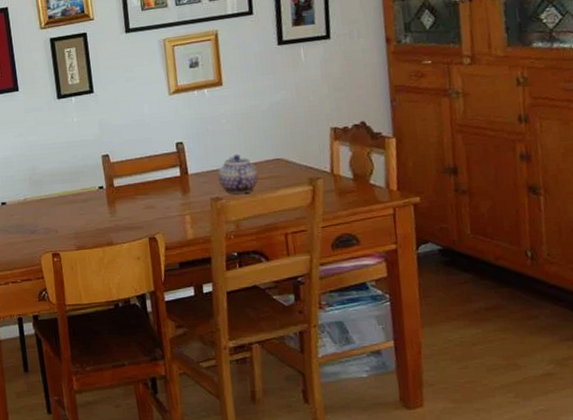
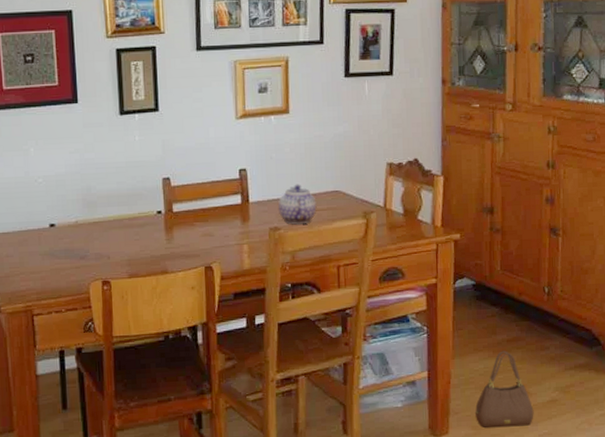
handbag: none [452,319,526,402] -> present [474,350,534,427]

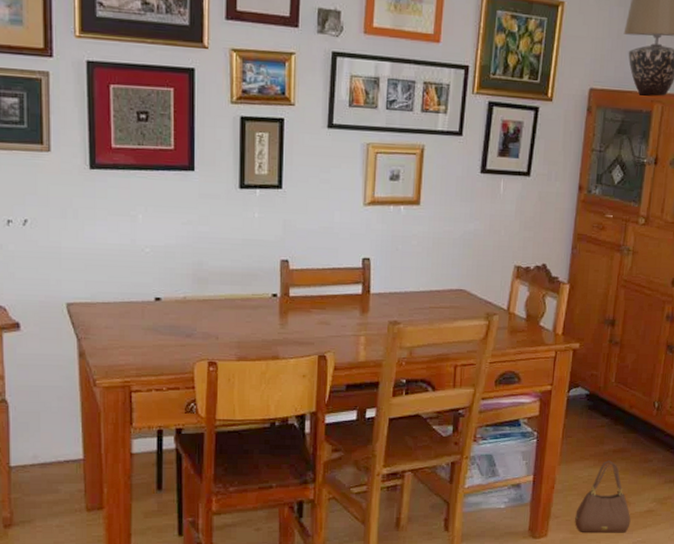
teapot: present [278,184,317,225] -> none [400,279,440,321]

